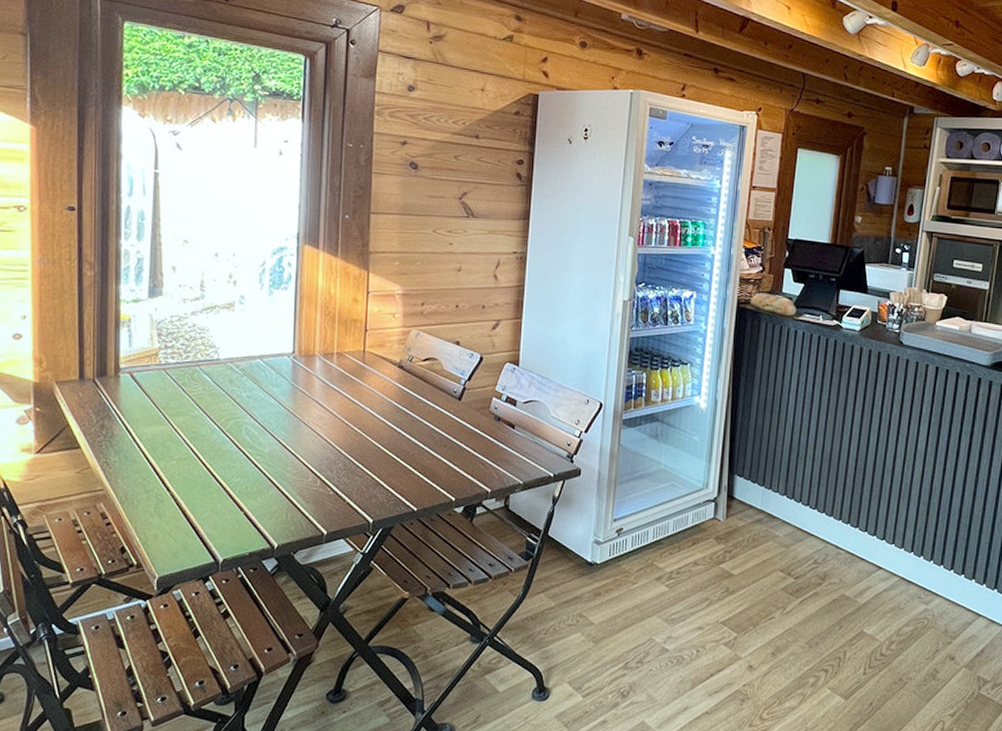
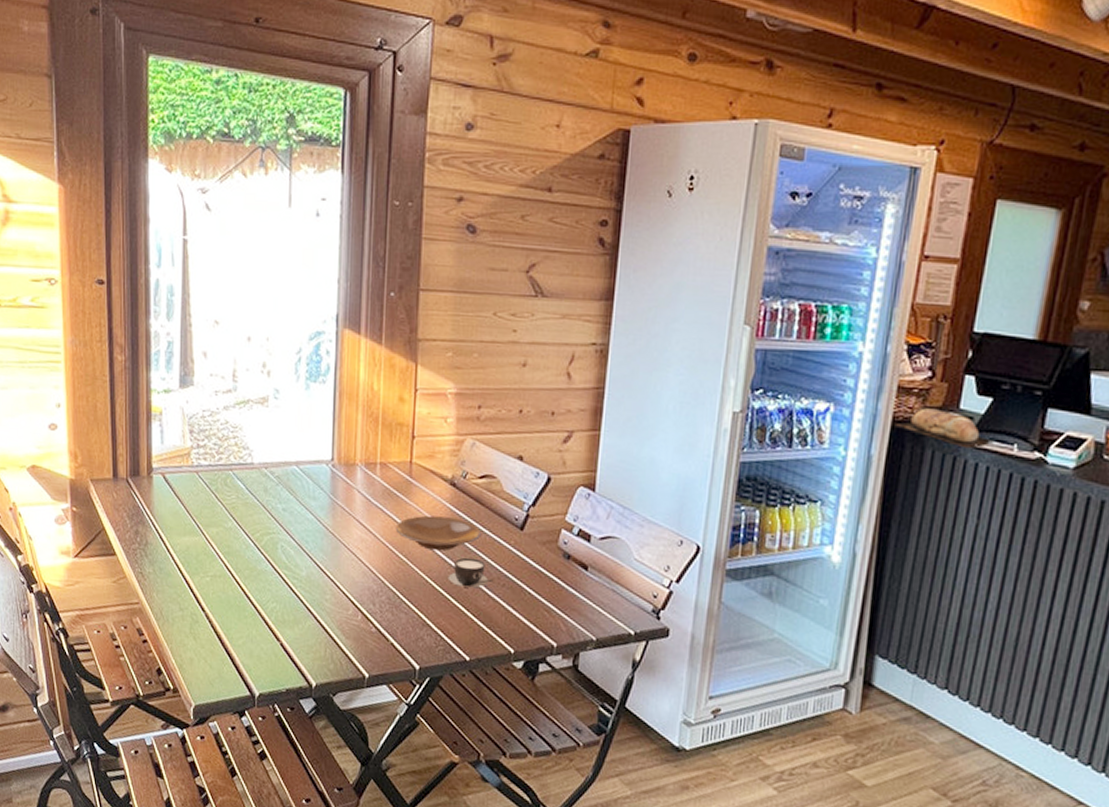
saucer: none [350,393,426,422] -> present [395,515,482,551]
teacup: none [397,425,437,450] -> present [448,557,494,588]

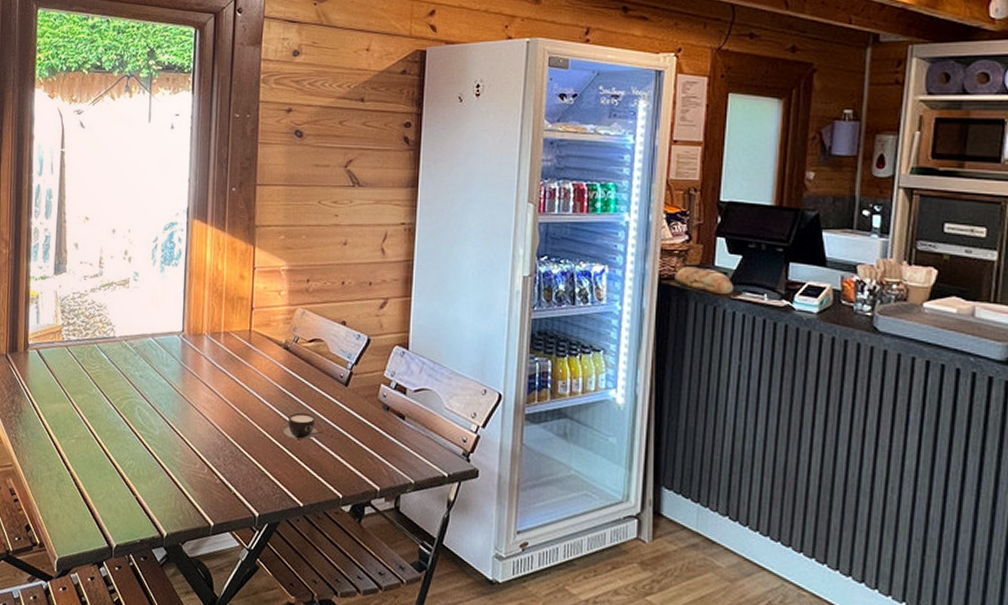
saucer: present [395,515,482,551] -> none [237,376,312,408]

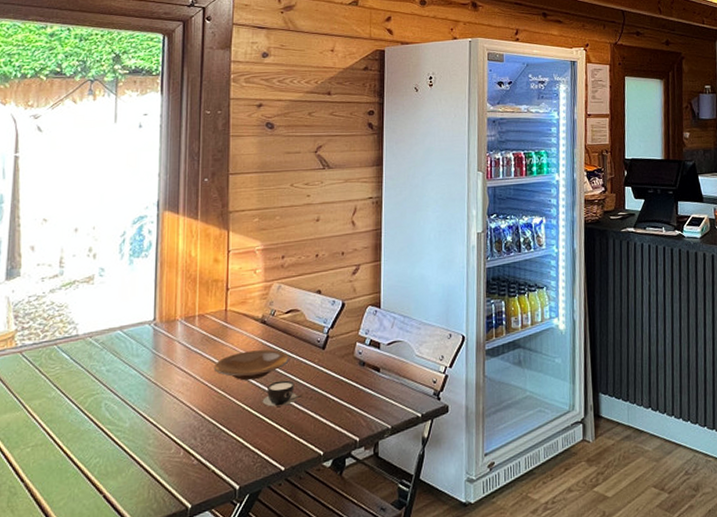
saucer: none [237,376,312,408] -> present [213,349,290,381]
bread loaf: present [662,266,747,300] -> none [587,211,650,235]

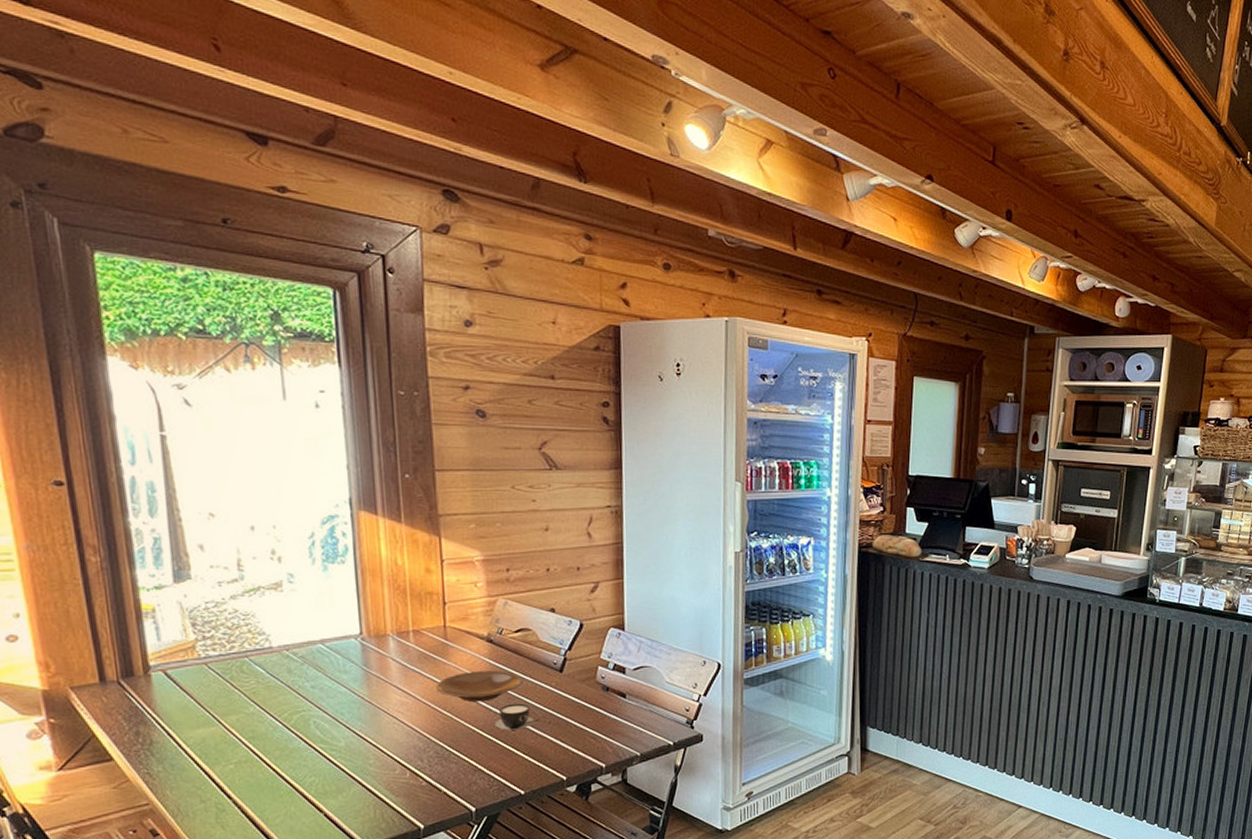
bread loaf: none [587,211,650,235] -> present [862,535,933,562]

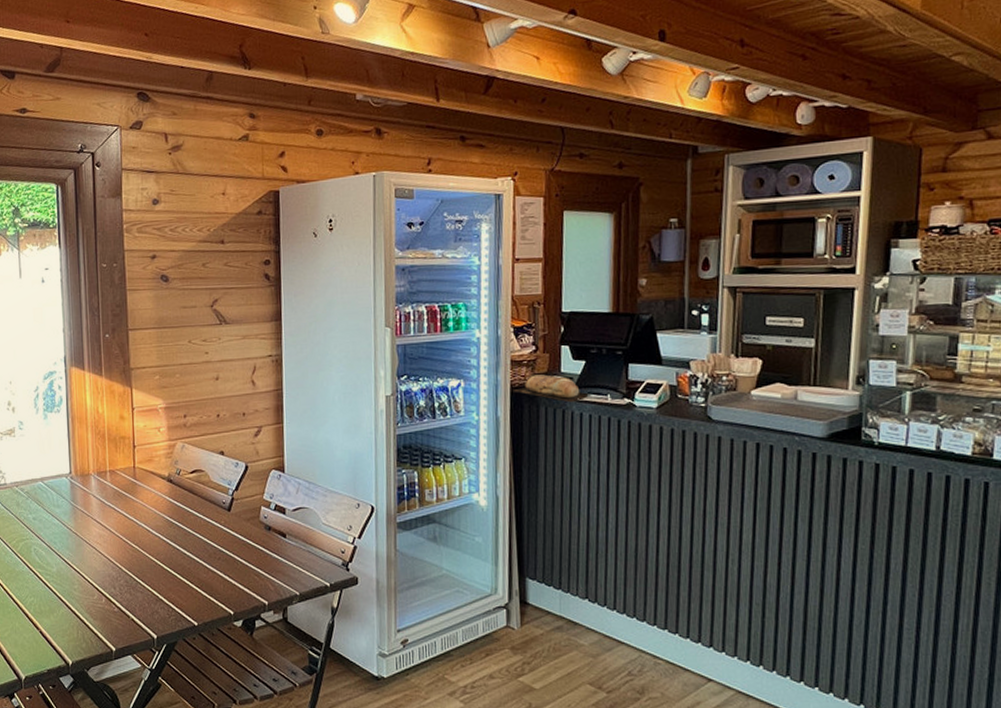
saucer: present [435,670,524,703] -> none [126,508,198,537]
teacup: present [494,703,540,730] -> none [173,539,211,564]

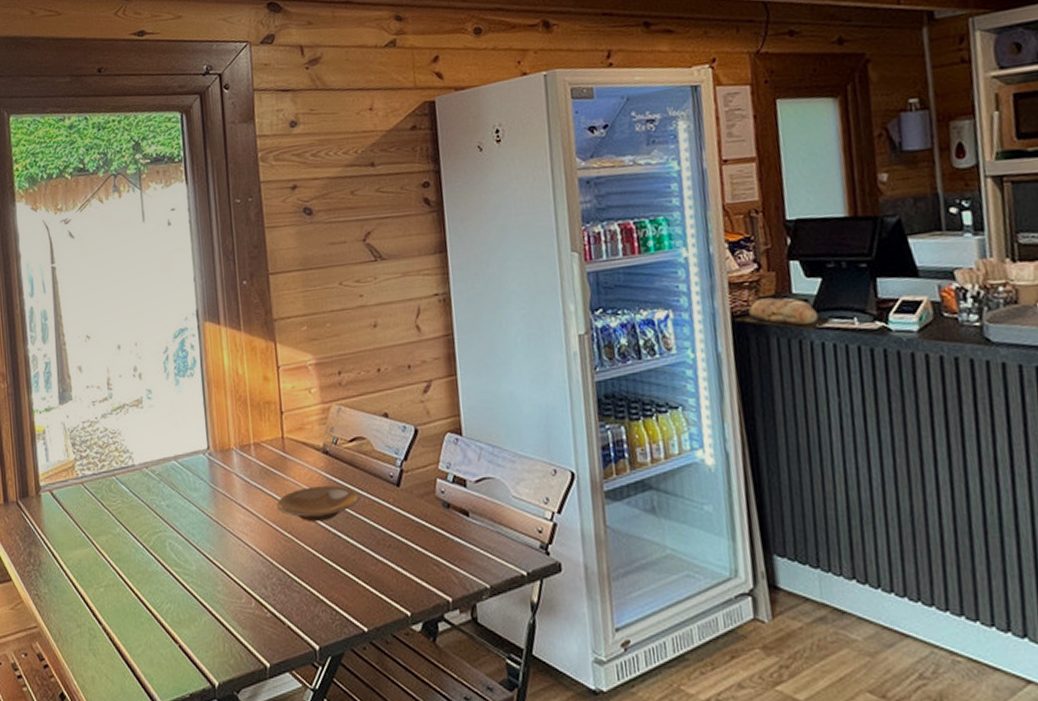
saucer: none [126,508,198,537] -> present [276,485,361,522]

